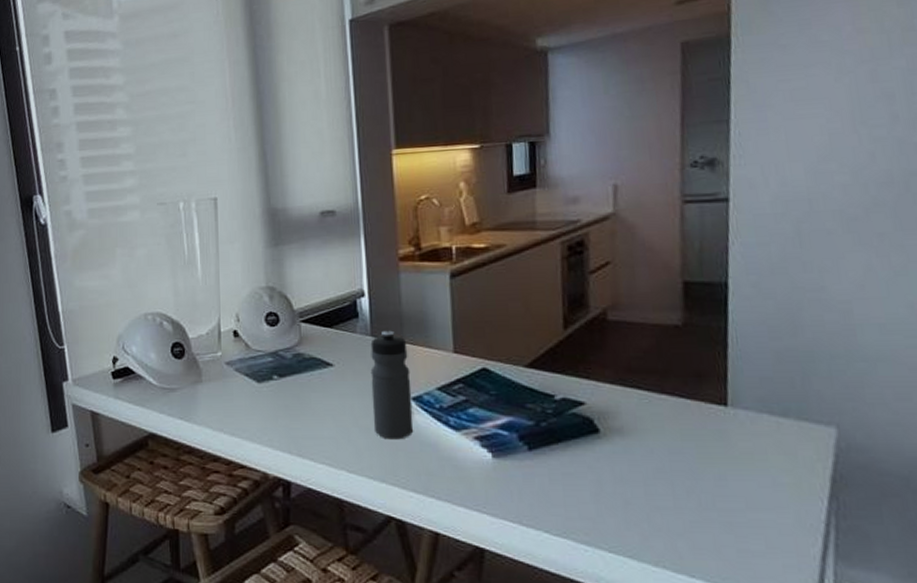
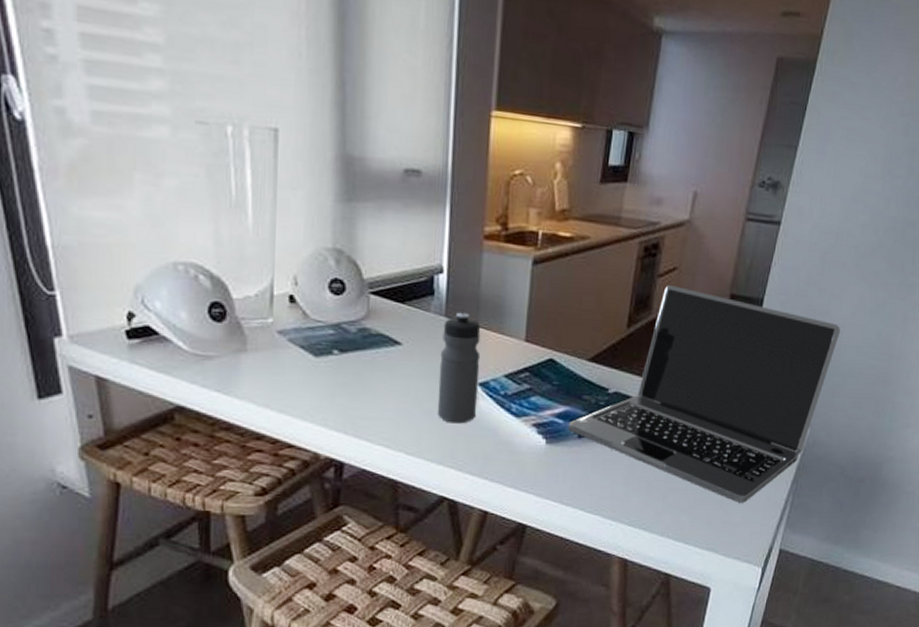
laptop: none [515,281,848,525] -> present [569,285,840,503]

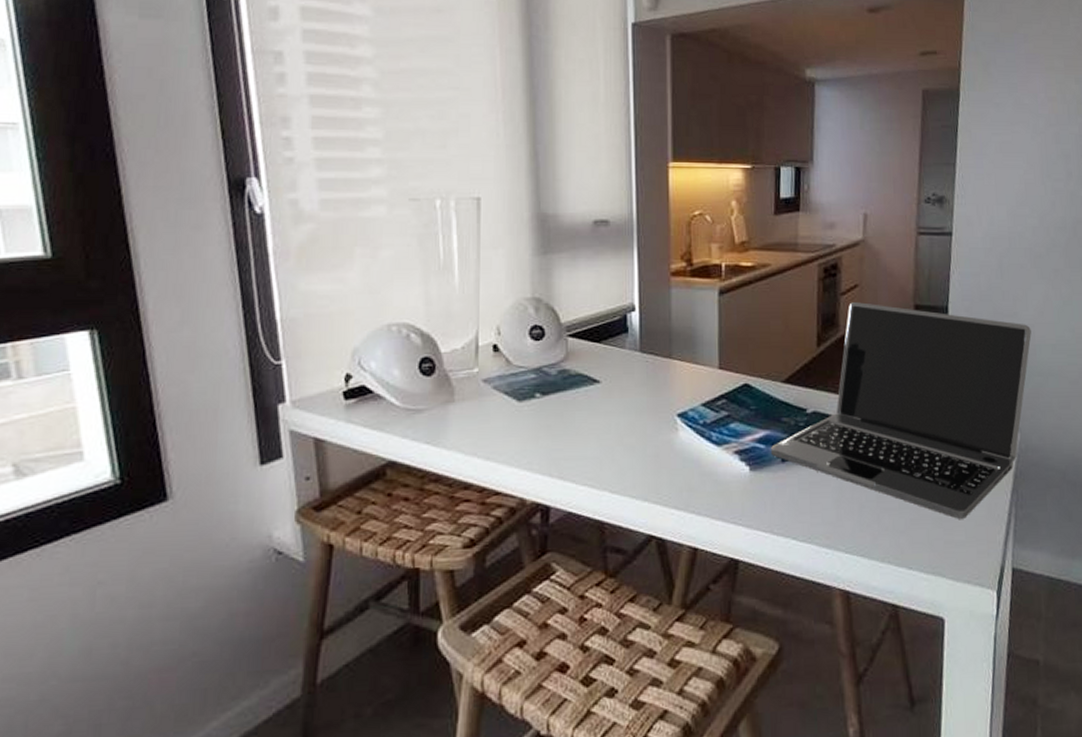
water bottle: present [437,312,481,424] -> none [638,346,678,457]

